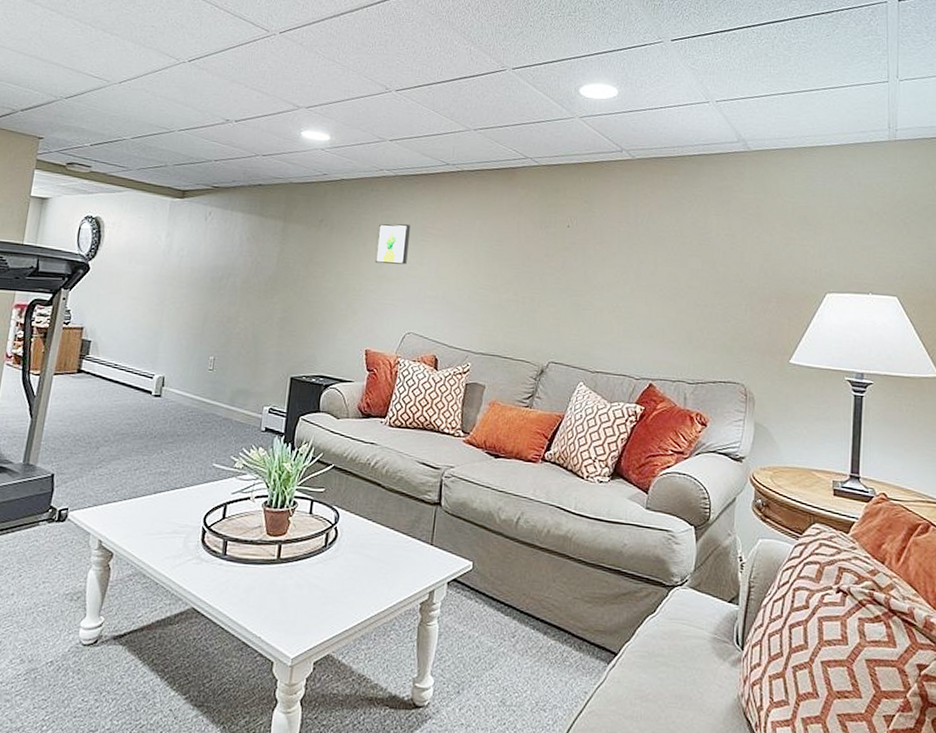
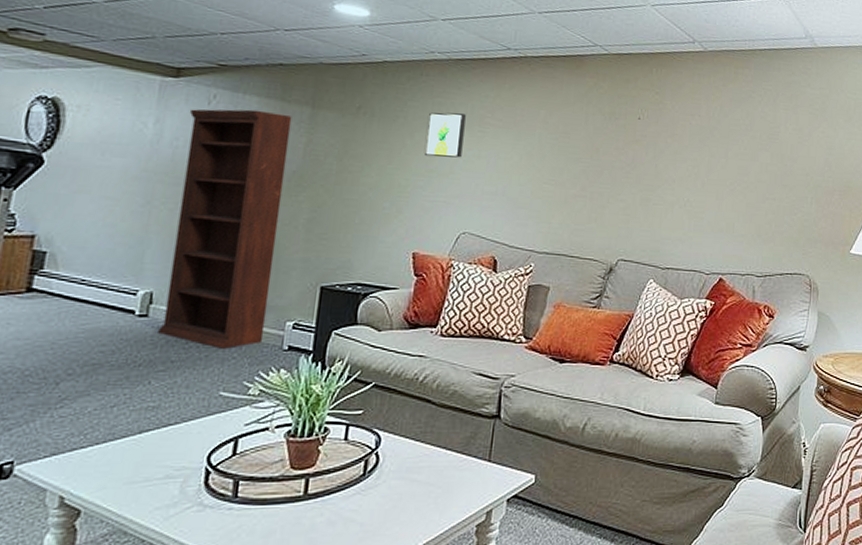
bookshelf: none [168,224,269,427] -> present [158,109,292,349]

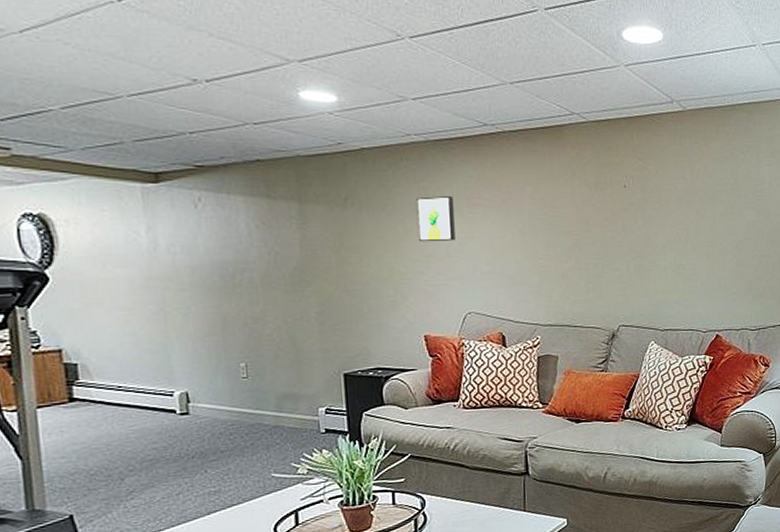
bookshelf: present [158,109,292,349] -> none [179,209,301,437]

